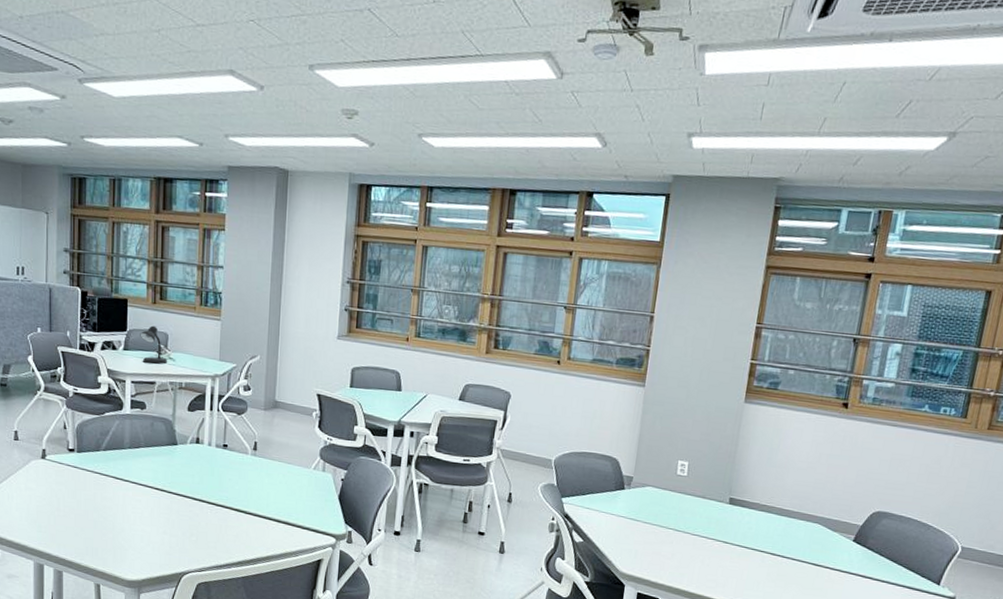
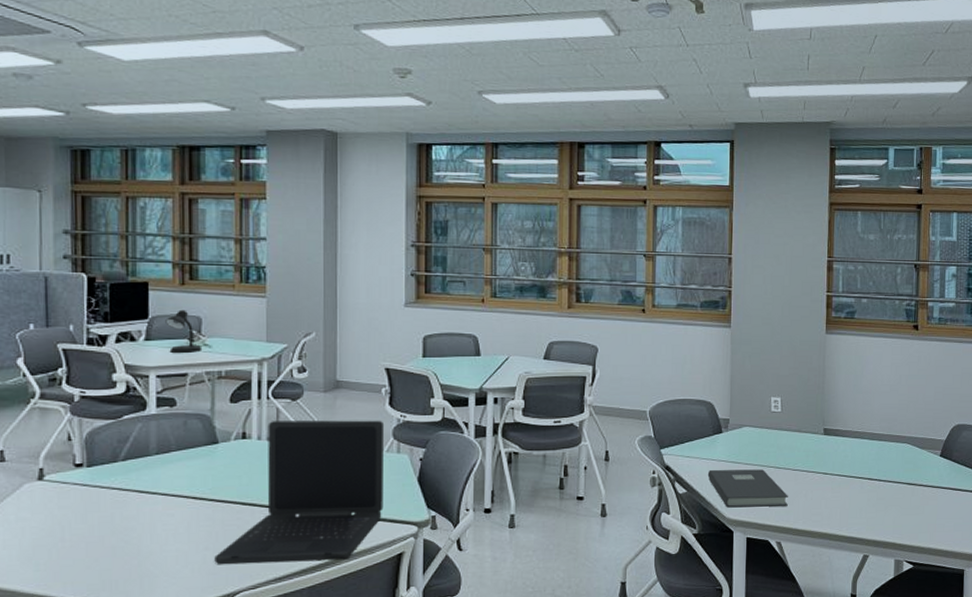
laptop: none [170,431,314,559] -> present [214,420,385,564]
book: none [605,523,684,568] -> present [707,469,788,508]

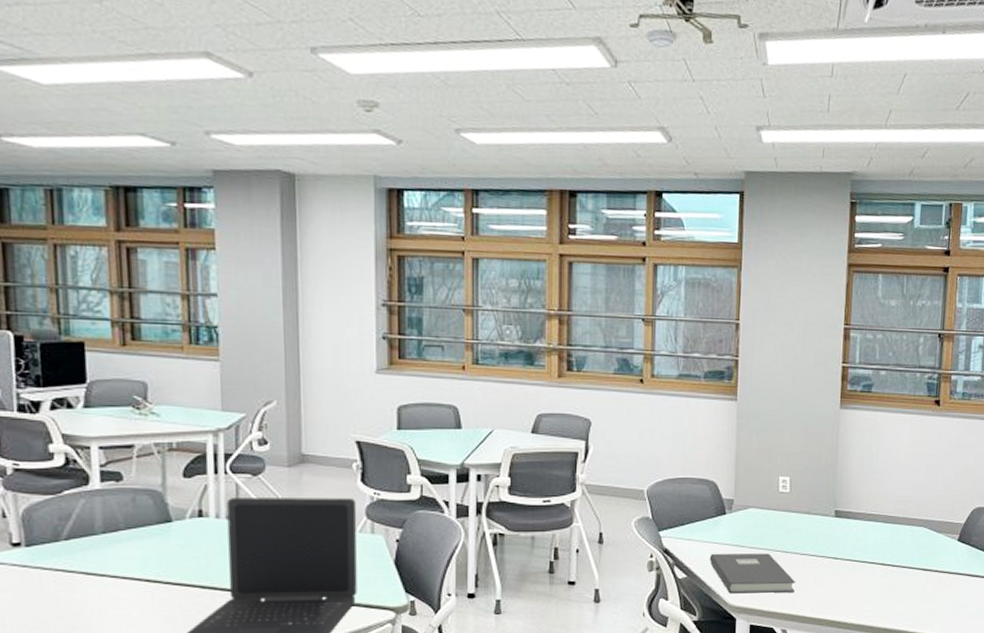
desk lamp: present [165,309,209,354] -> none [106,373,157,423]

